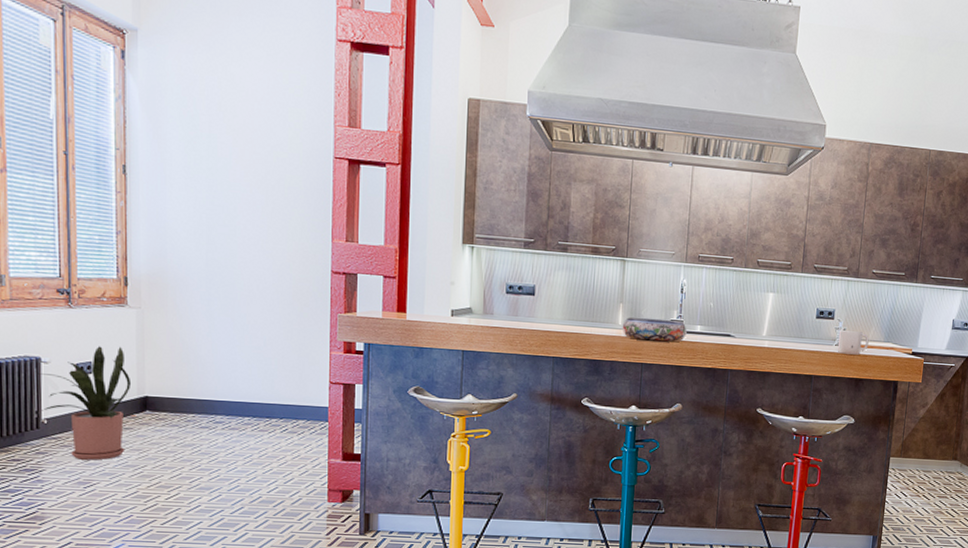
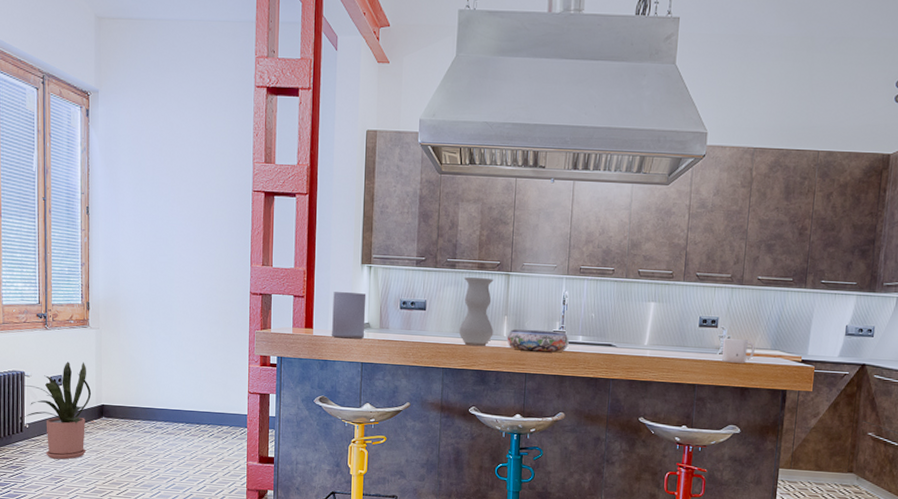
canister: none [428,273,468,326] -> present [332,292,366,340]
vase: none [570,262,609,336] -> present [458,277,494,347]

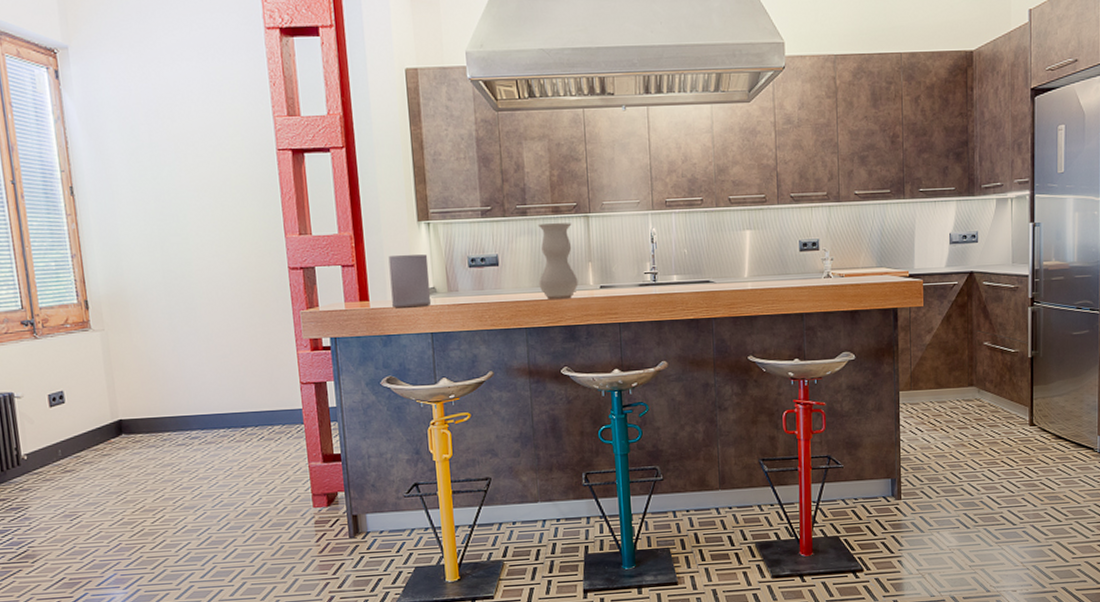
house plant: present [22,362,92,460] -> none [12,372,107,492]
bowl: present [506,328,569,353] -> none [593,272,663,299]
mug: present [722,338,755,364] -> none [826,260,860,287]

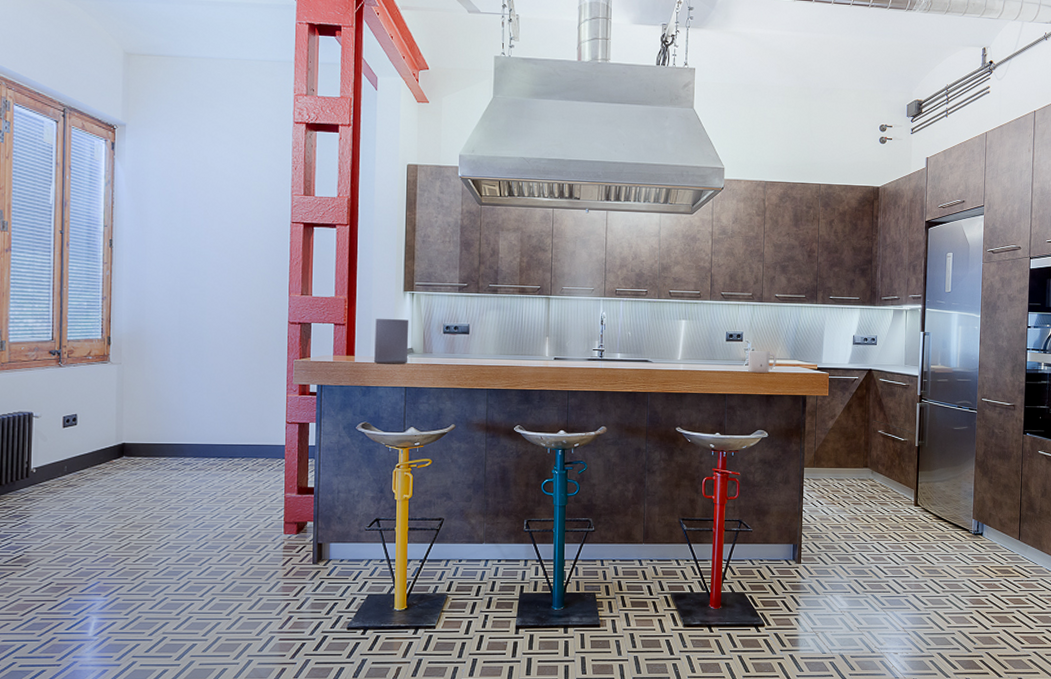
vase: present [537,223,579,301] -> none [502,301,536,367]
mug: none [826,260,860,287] -> present [747,351,777,374]

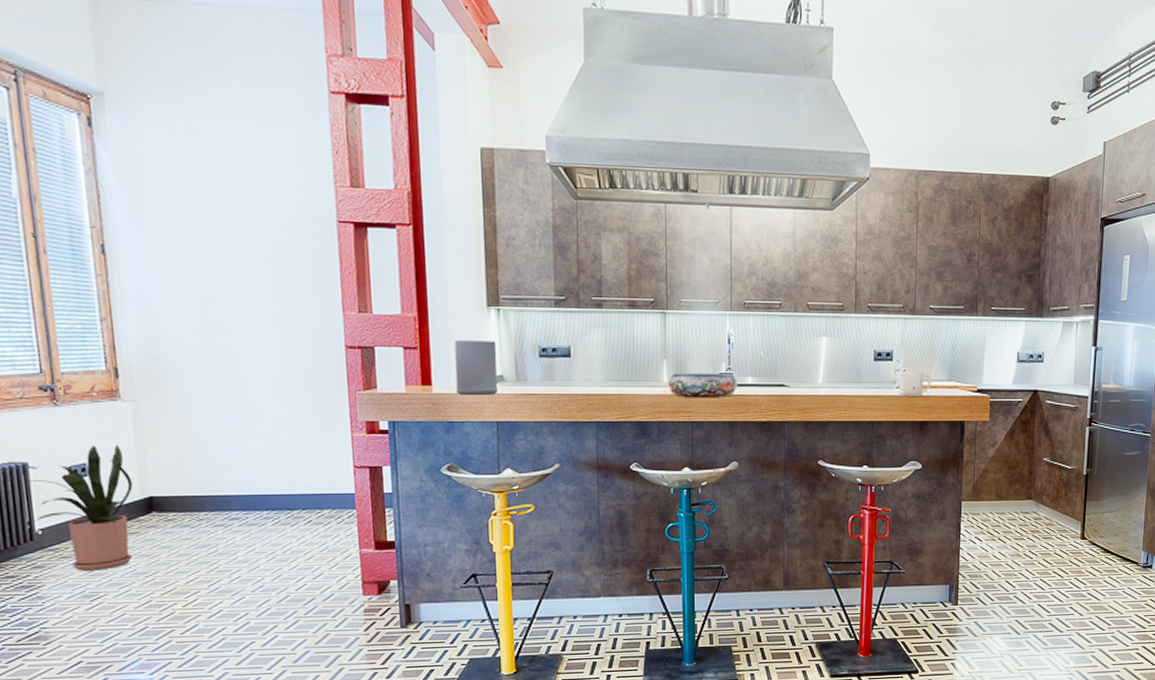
house plant: none [29,399,111,504] -> present [26,444,133,571]
bowl: none [549,348,608,370] -> present [667,372,737,397]

